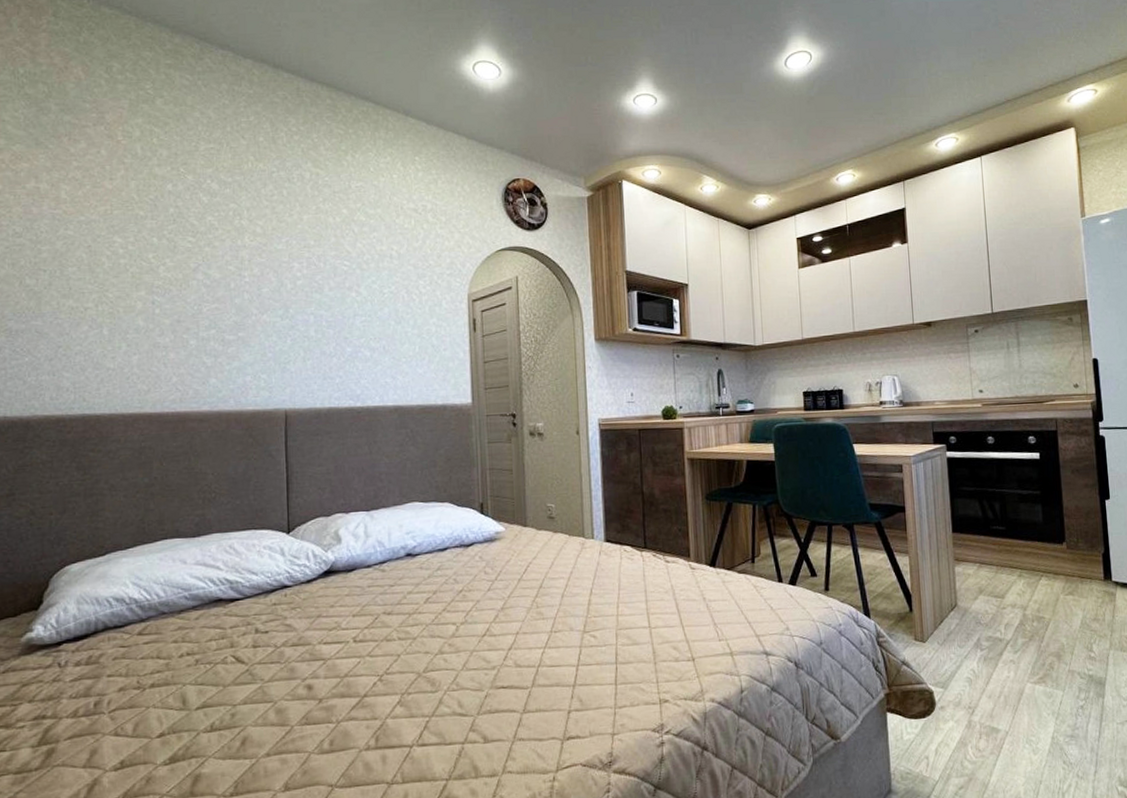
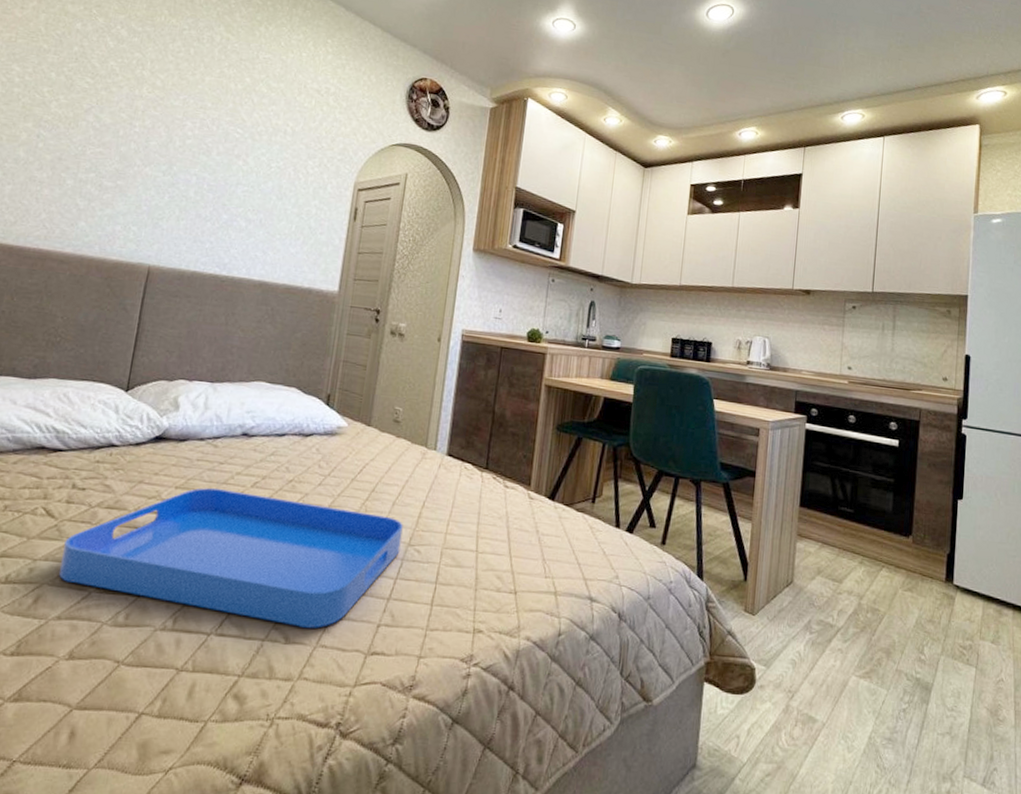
serving tray: none [258,609,577,726] -> present [58,488,403,628]

